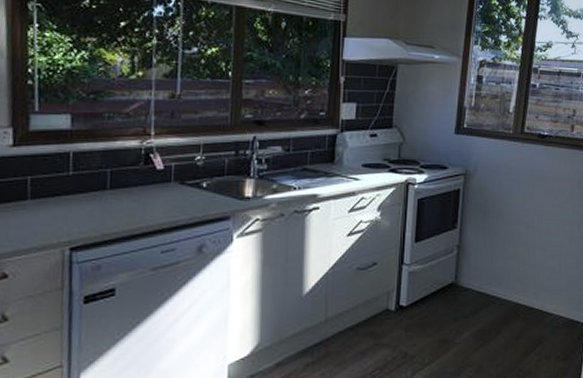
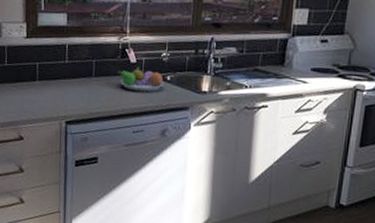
fruit bowl: none [140,173,200,203] -> present [118,66,165,92]

